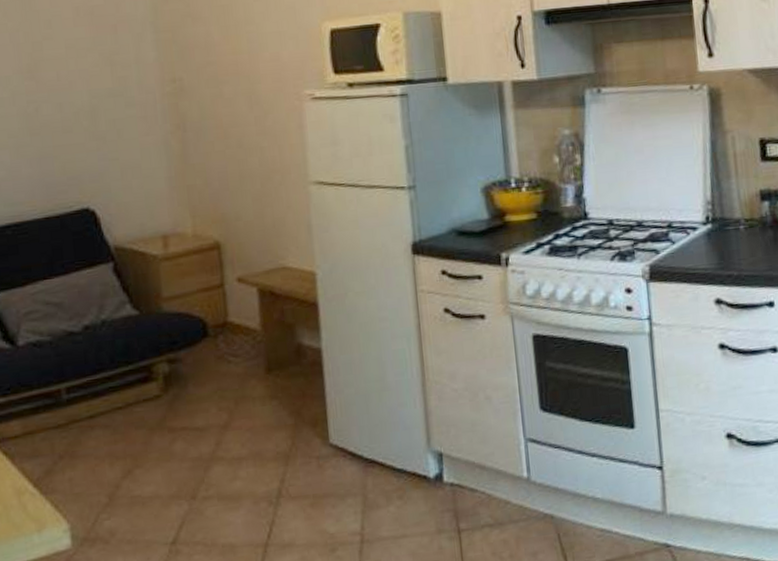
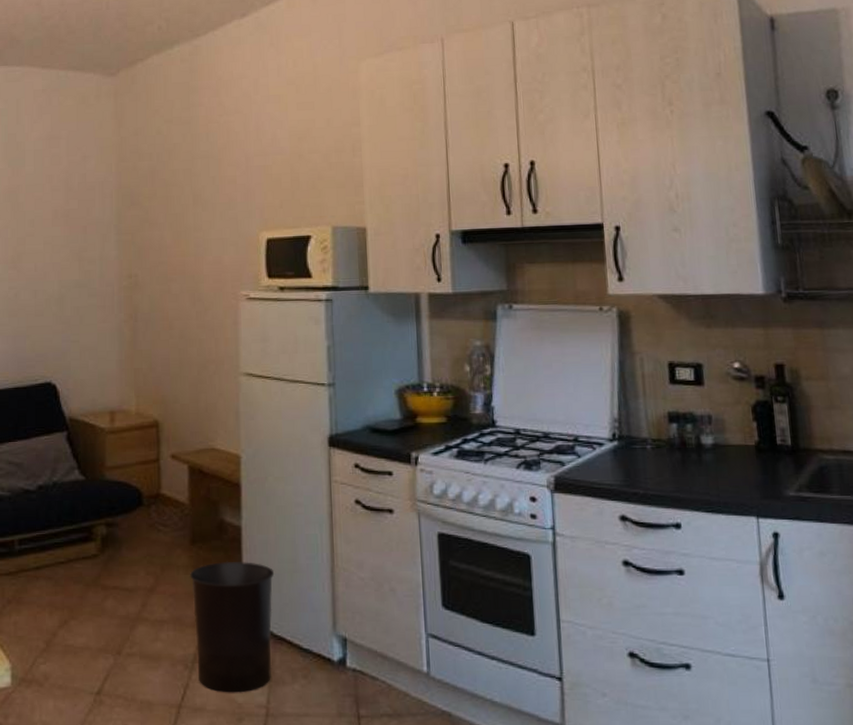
waste bin: none [266,385,365,524] -> present [189,561,275,693]

